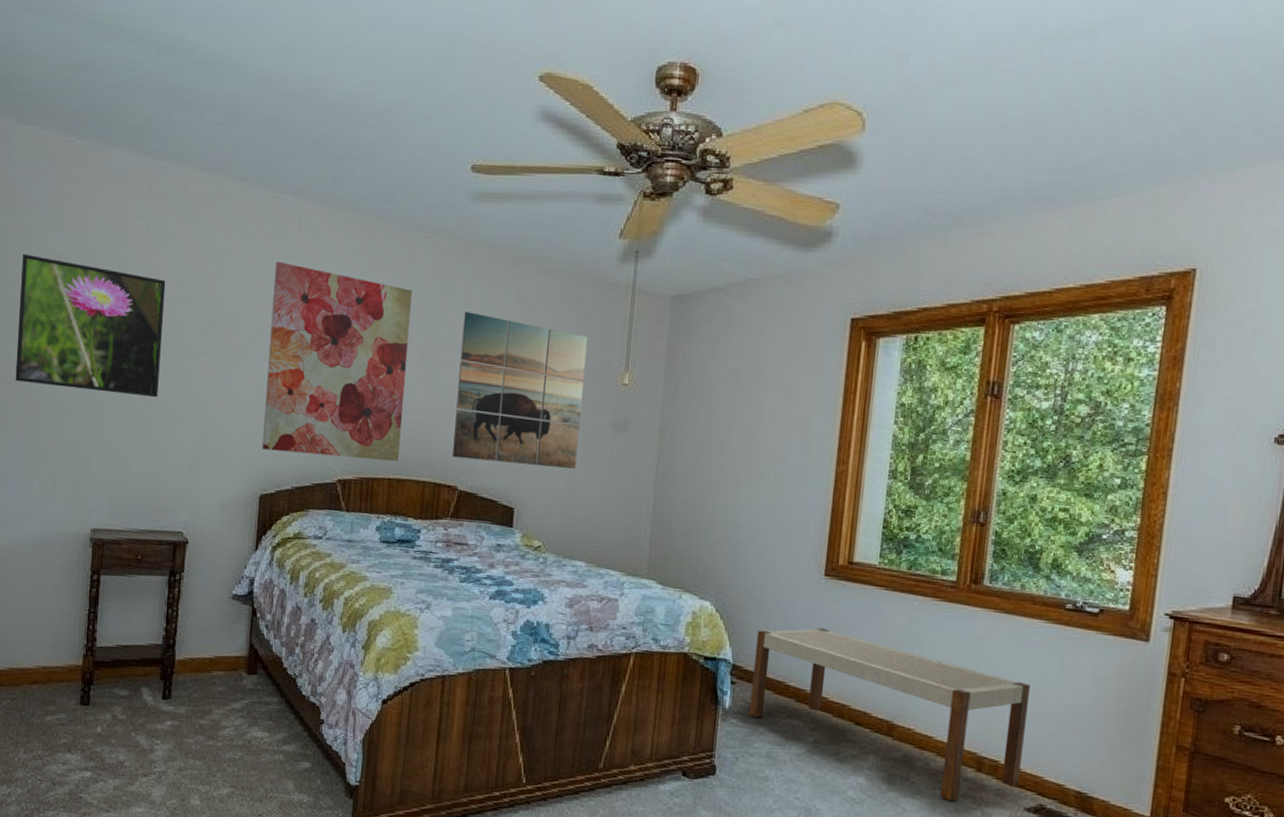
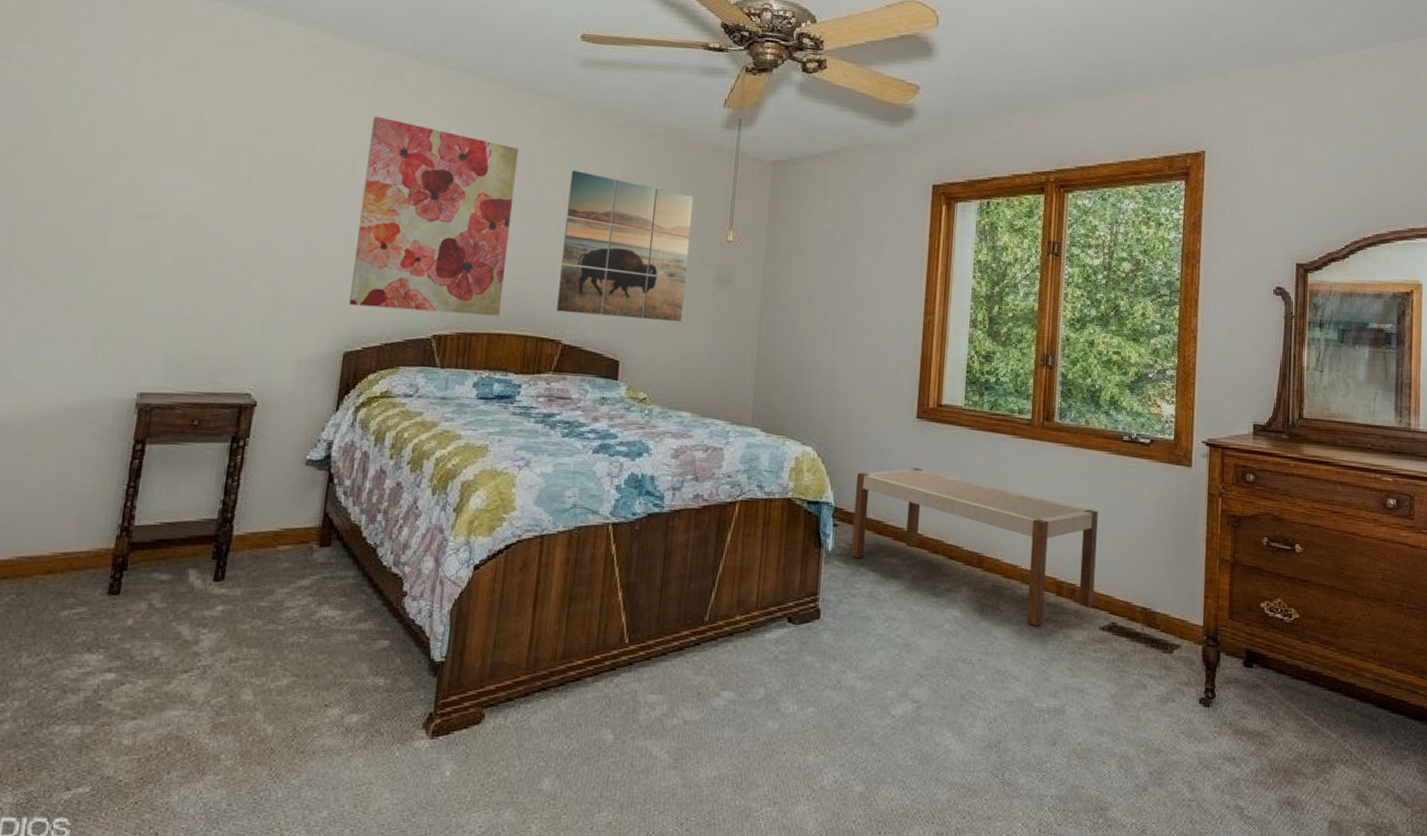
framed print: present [15,254,166,398] -> none [55,98,248,251]

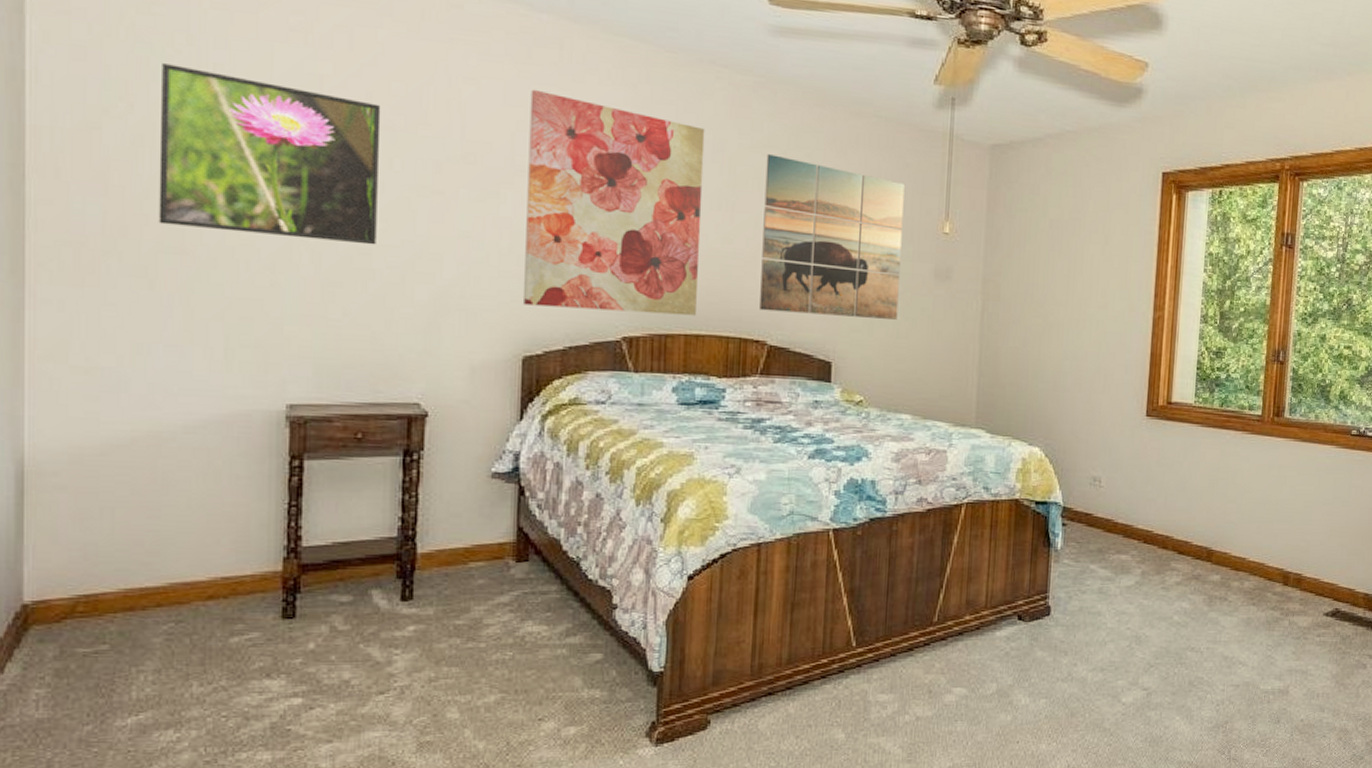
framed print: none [55,98,248,251] -> present [158,63,381,245]
bench: present [850,468,1098,627] -> none [1080,466,1325,615]

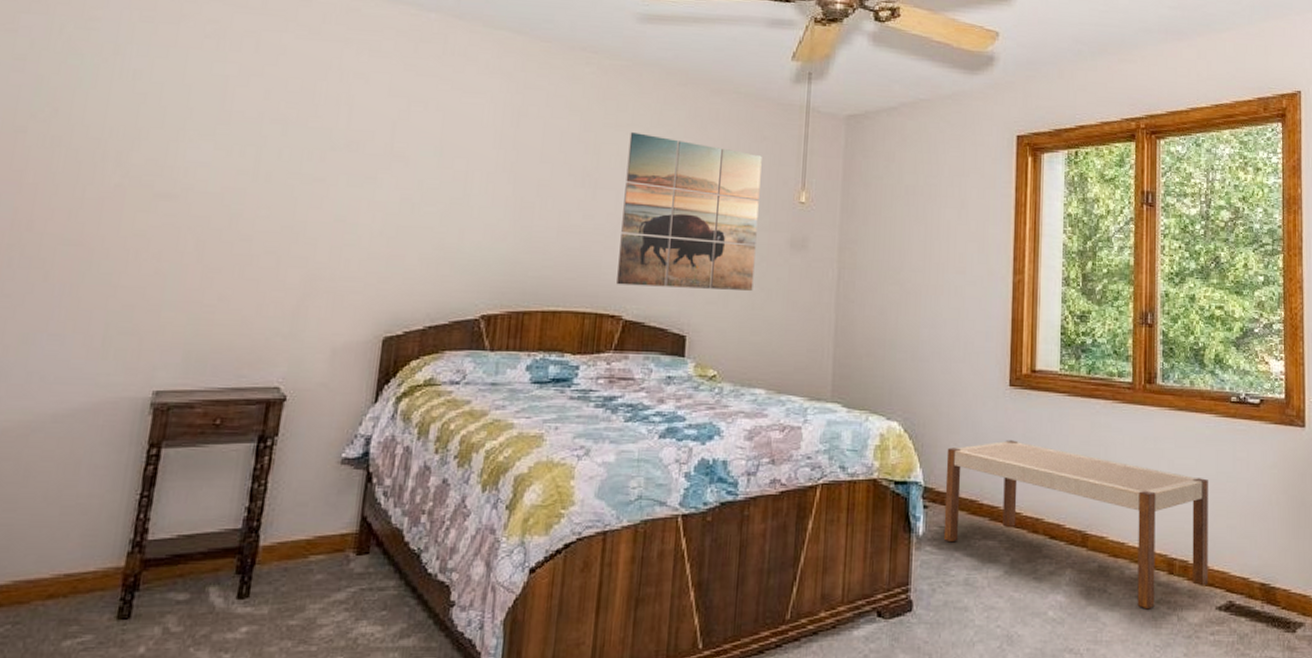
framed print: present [158,63,381,245] -> none [62,71,278,232]
wall art: present [522,89,705,316] -> none [388,80,573,292]
bench: none [1080,466,1325,615] -> present [943,440,1208,610]

